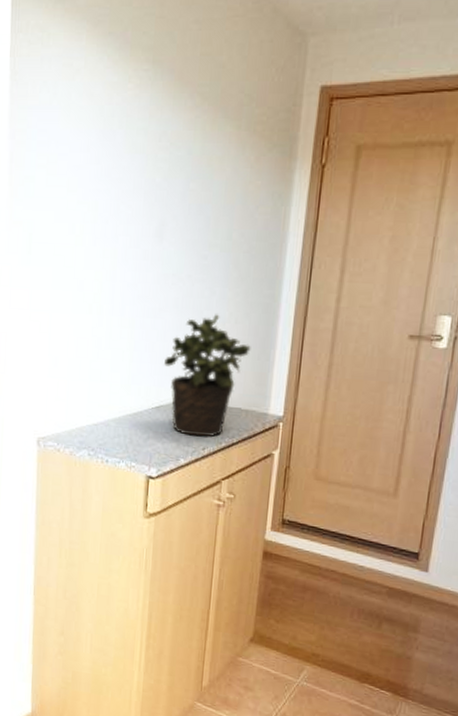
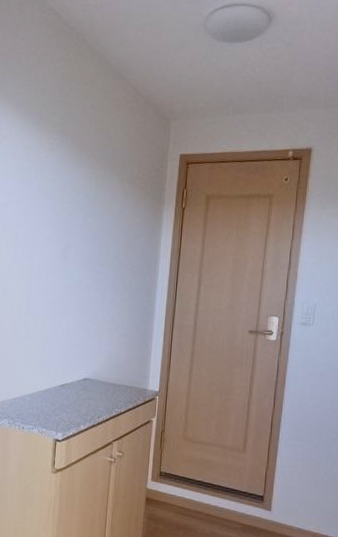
potted plant: present [164,314,251,438] -> none [68,314,134,408]

